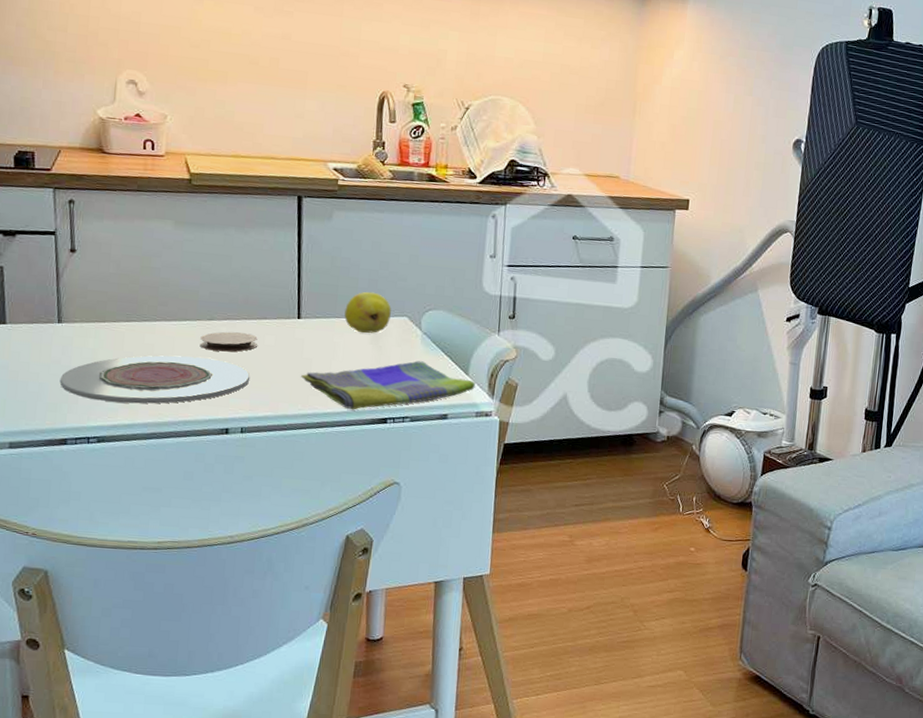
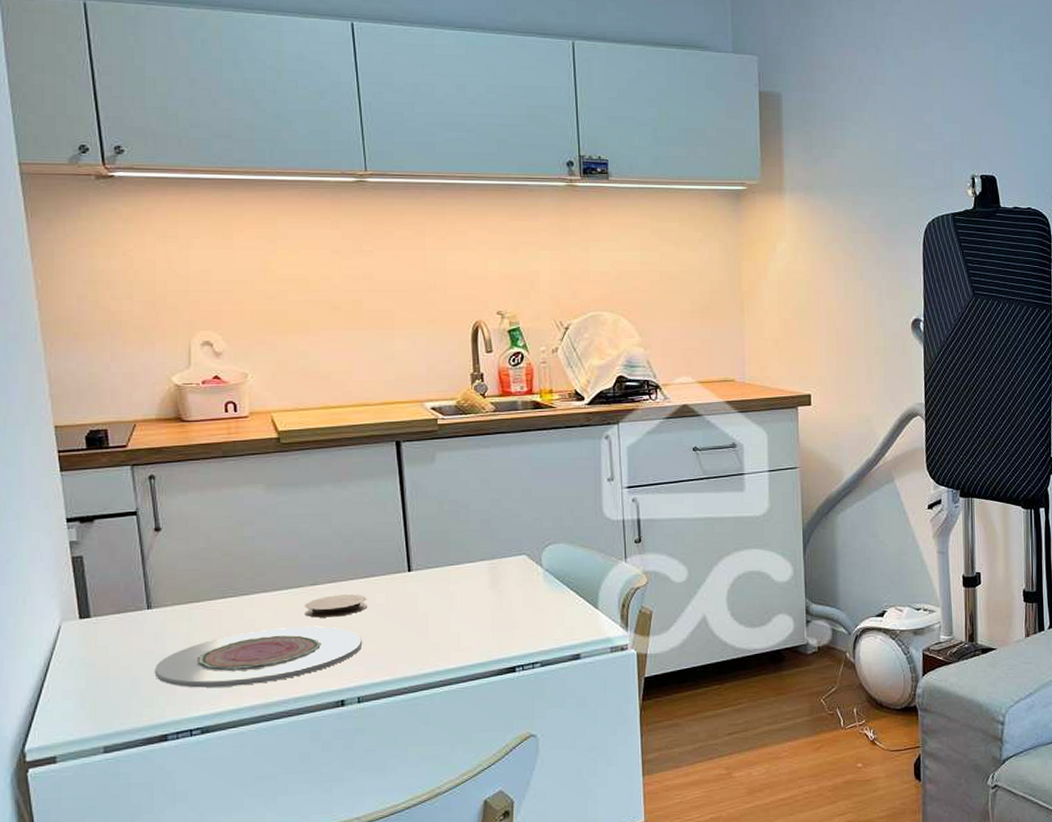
dish towel: present [301,361,475,410] -> none [418,600,607,663]
fruit: present [344,291,391,334] -> none [458,533,508,579]

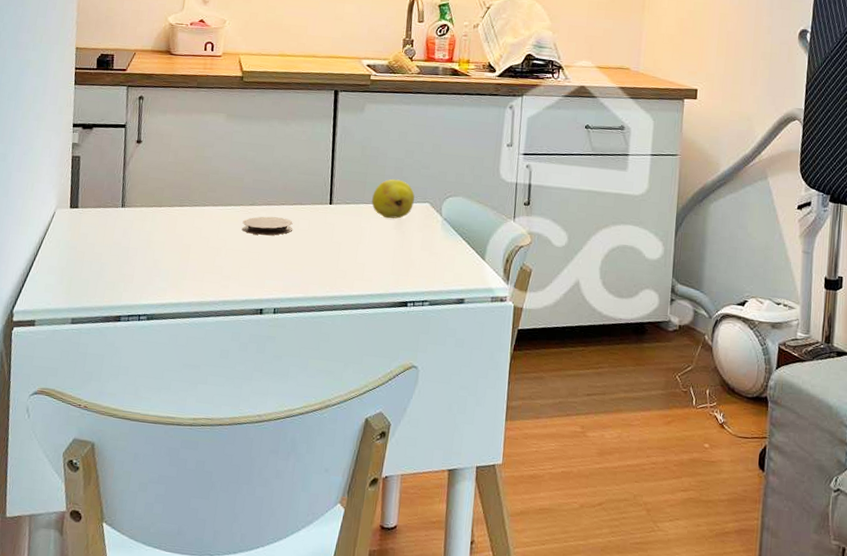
plate: present [154,626,363,688] -> none [118,238,285,284]
fruit: none [458,533,508,579] -> present [371,178,415,219]

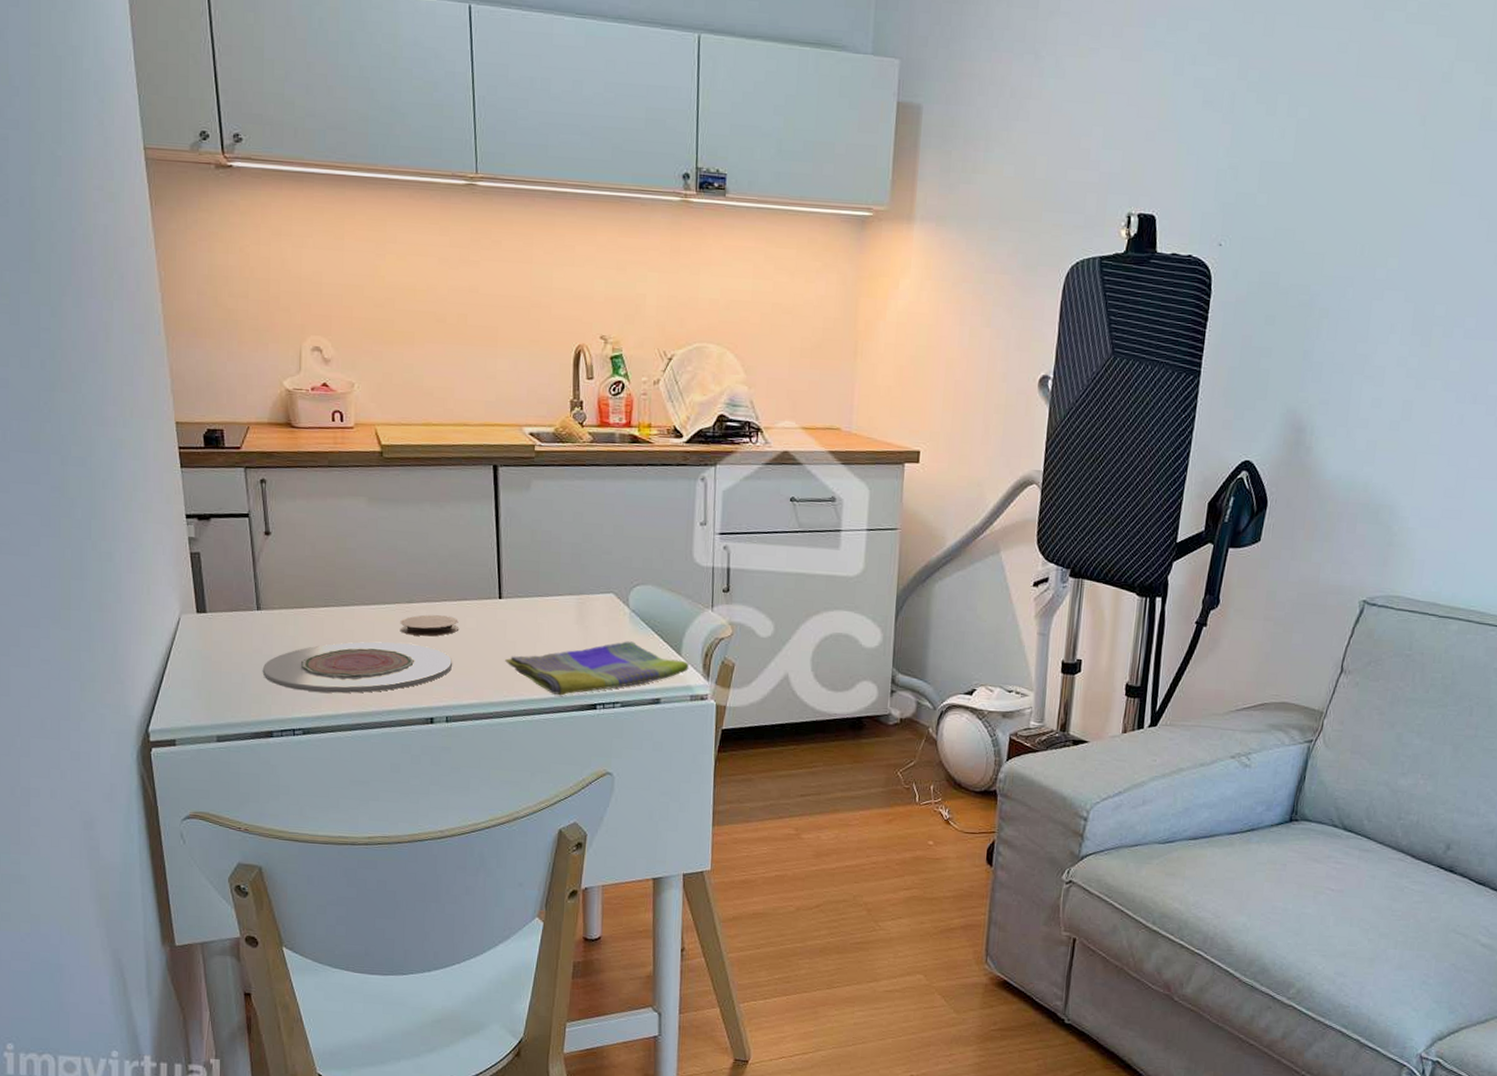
plate: none [118,238,285,284] -> present [262,641,453,693]
dish towel: none [330,245,491,293] -> present [505,641,689,696]
fruit: present [371,178,415,219] -> none [547,567,597,613]

